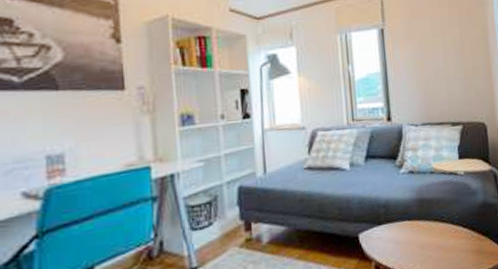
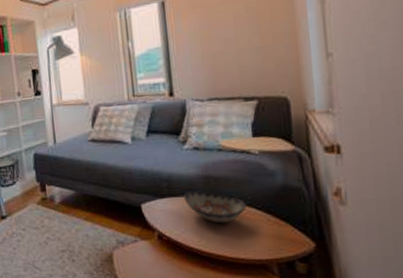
decorative bowl: none [400,214,455,245] -> present [184,191,247,224]

